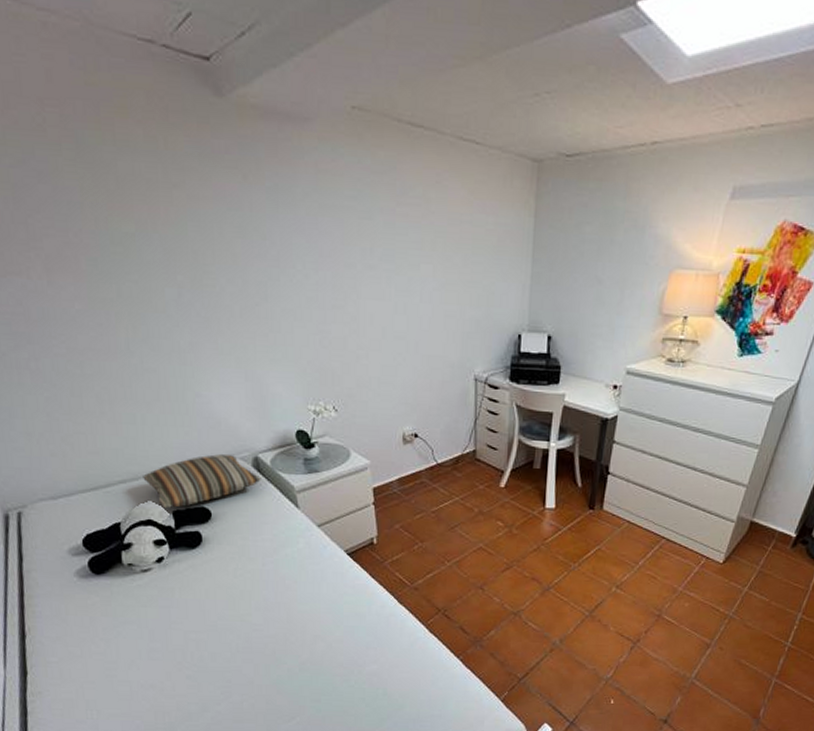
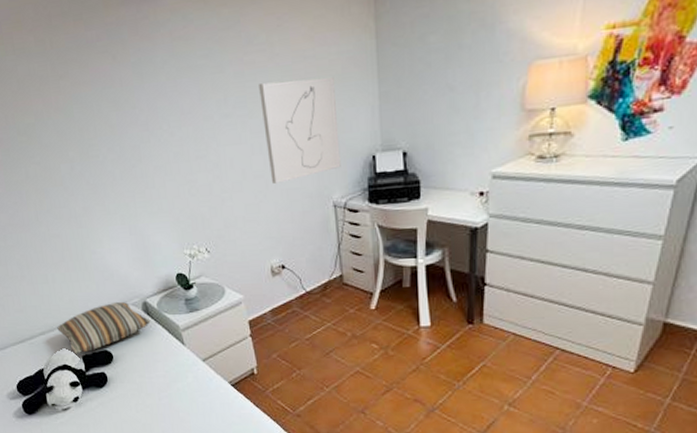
wall art: none [409,238,489,348] -> present [259,76,341,184]

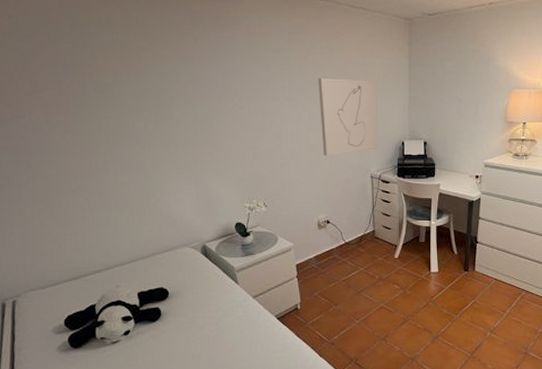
pillow: present [57,302,151,353] -> none [114,245,208,290]

